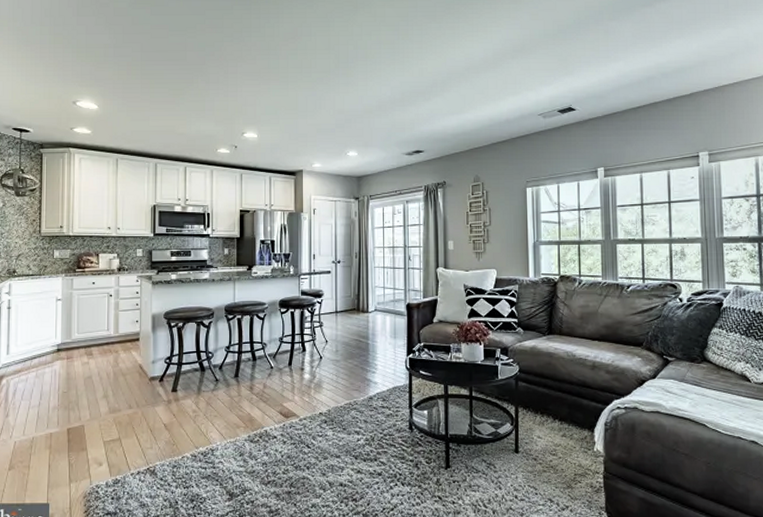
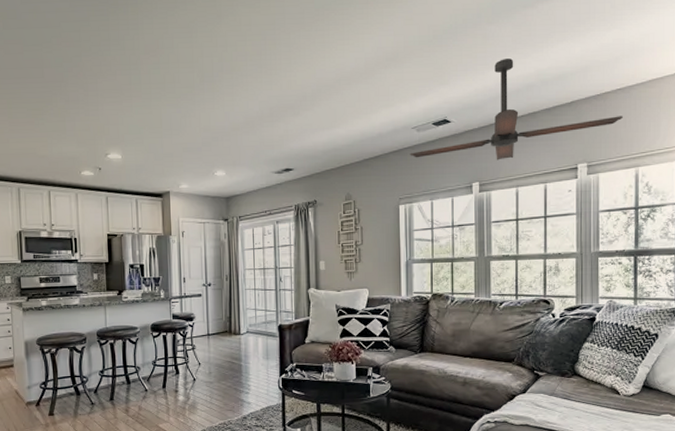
ceiling fan: none [536,52,741,147] -> present [410,58,623,160]

